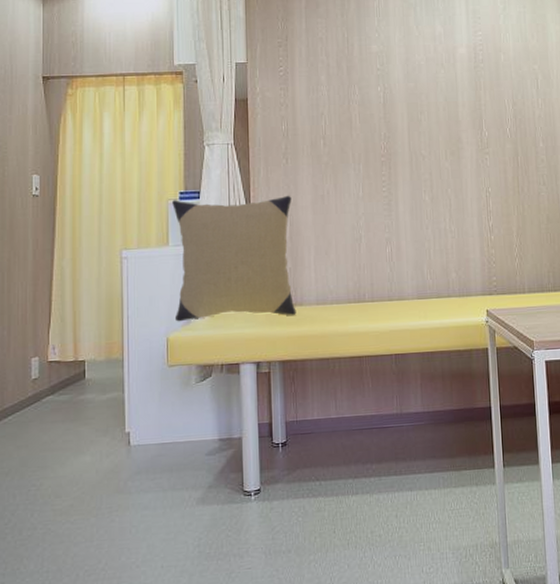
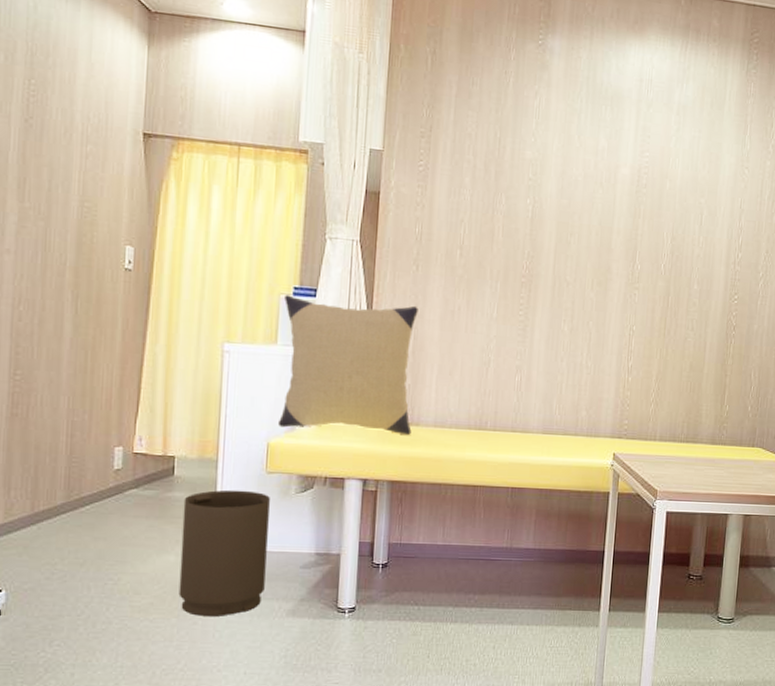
trash can: none [95,385,174,513] -> present [178,489,270,616]

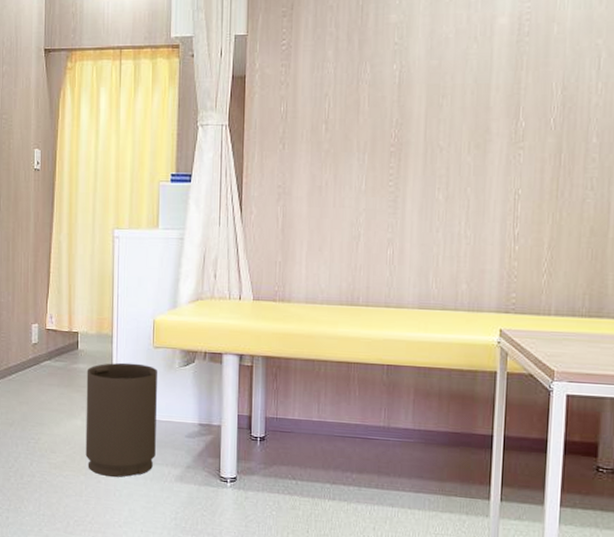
pillow: present [277,295,418,436] -> none [161,182,286,312]

